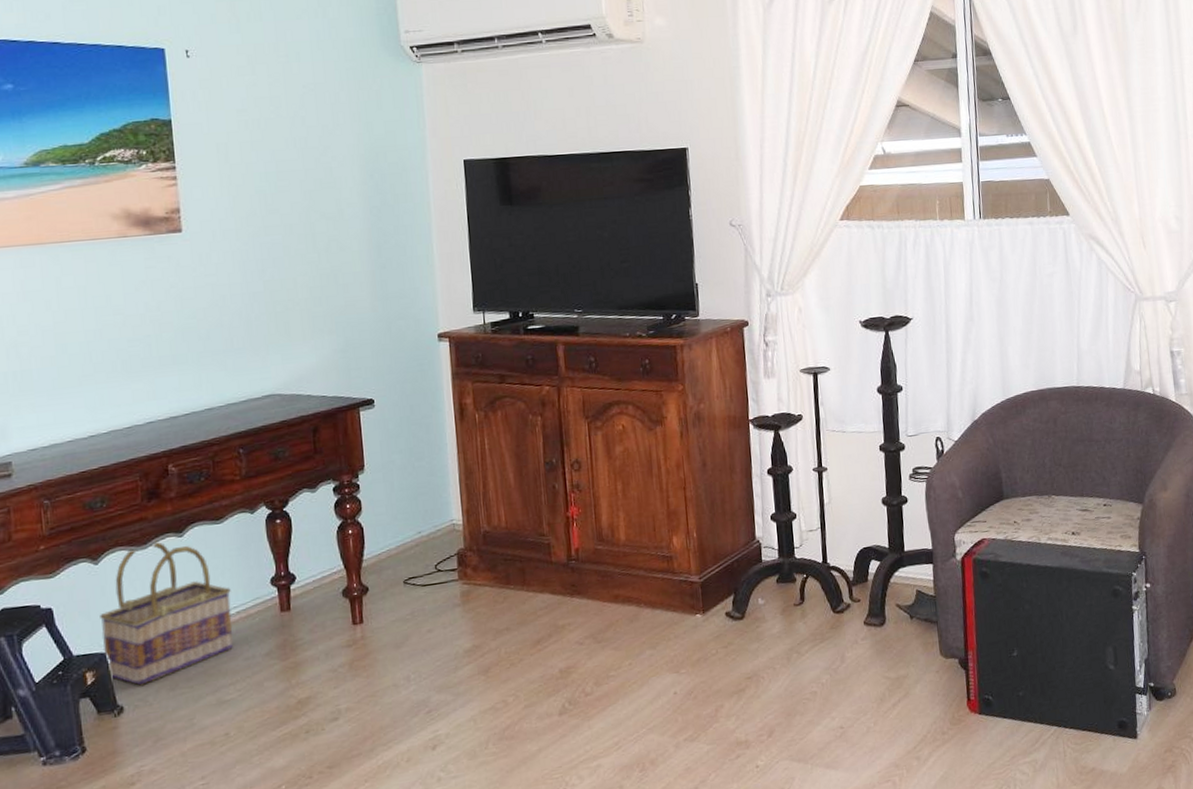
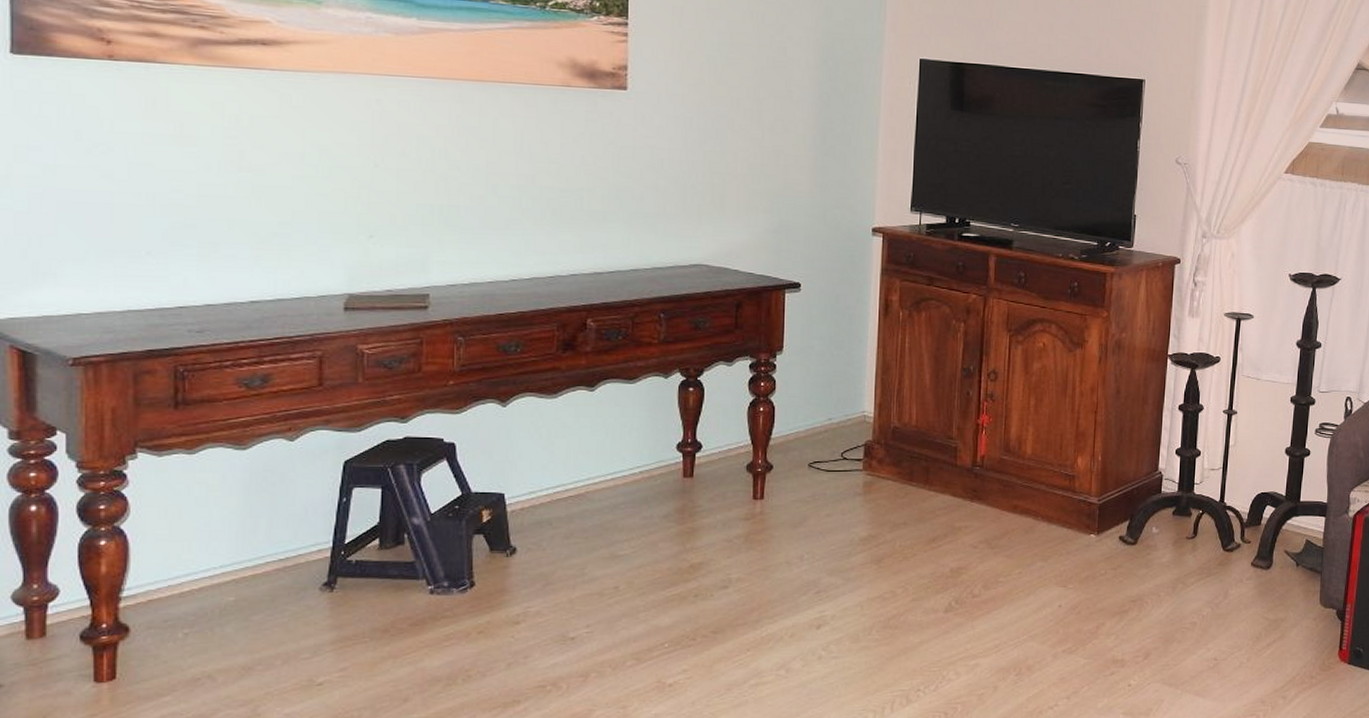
basket: present [100,541,233,686] -> none [502,392,636,530]

